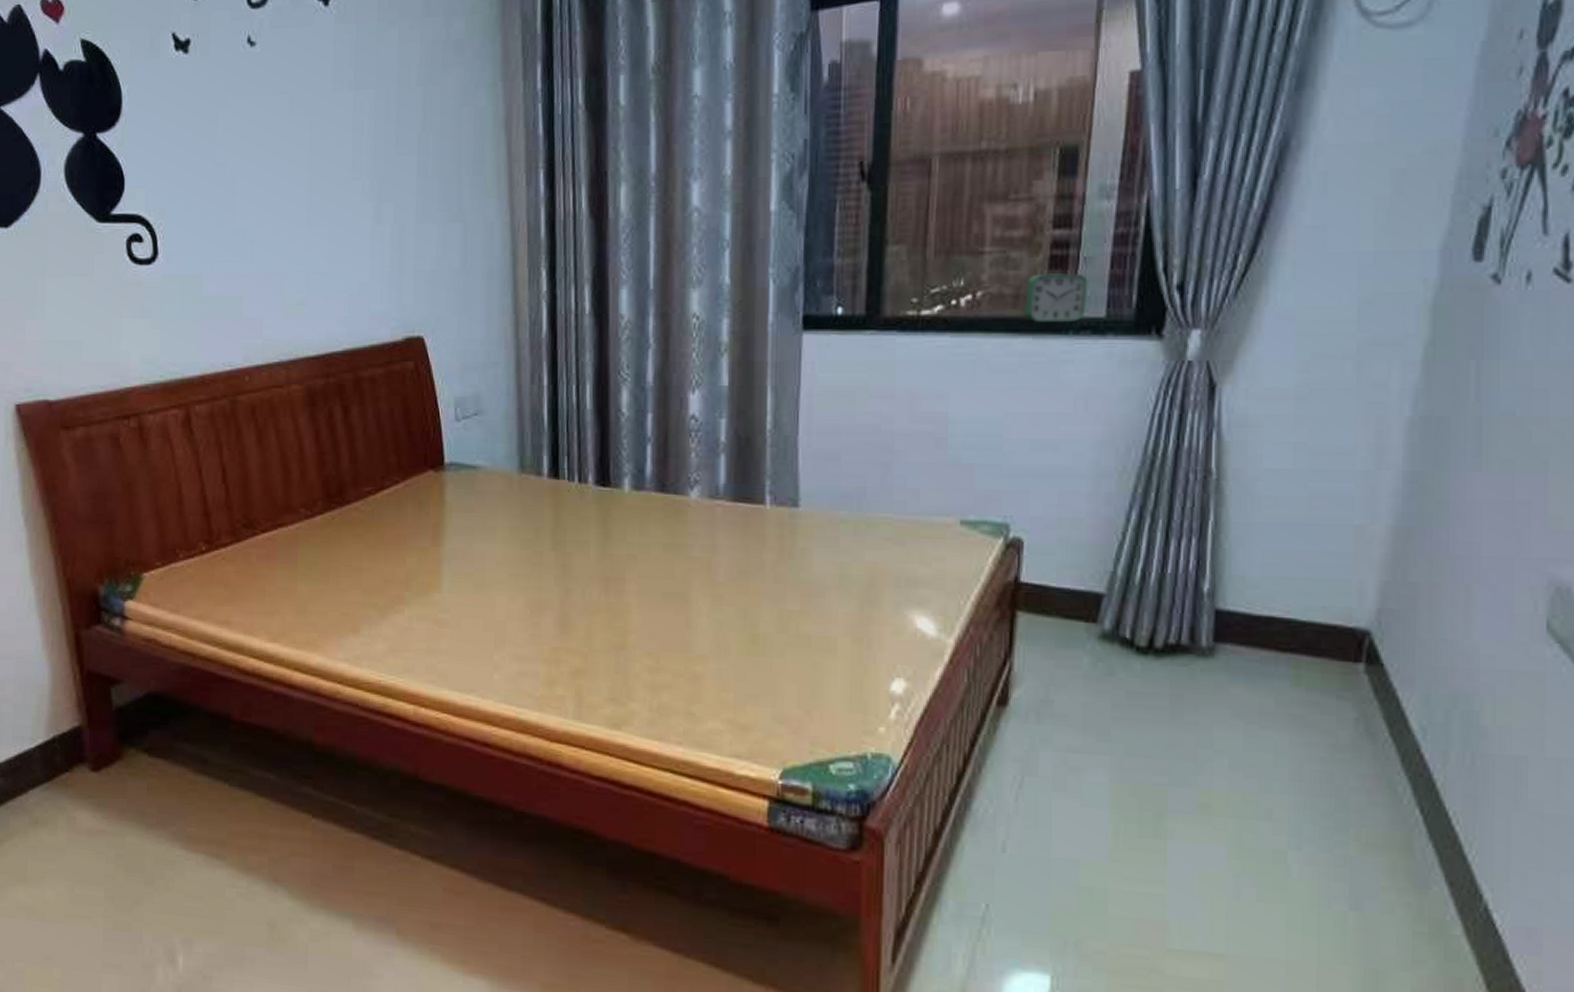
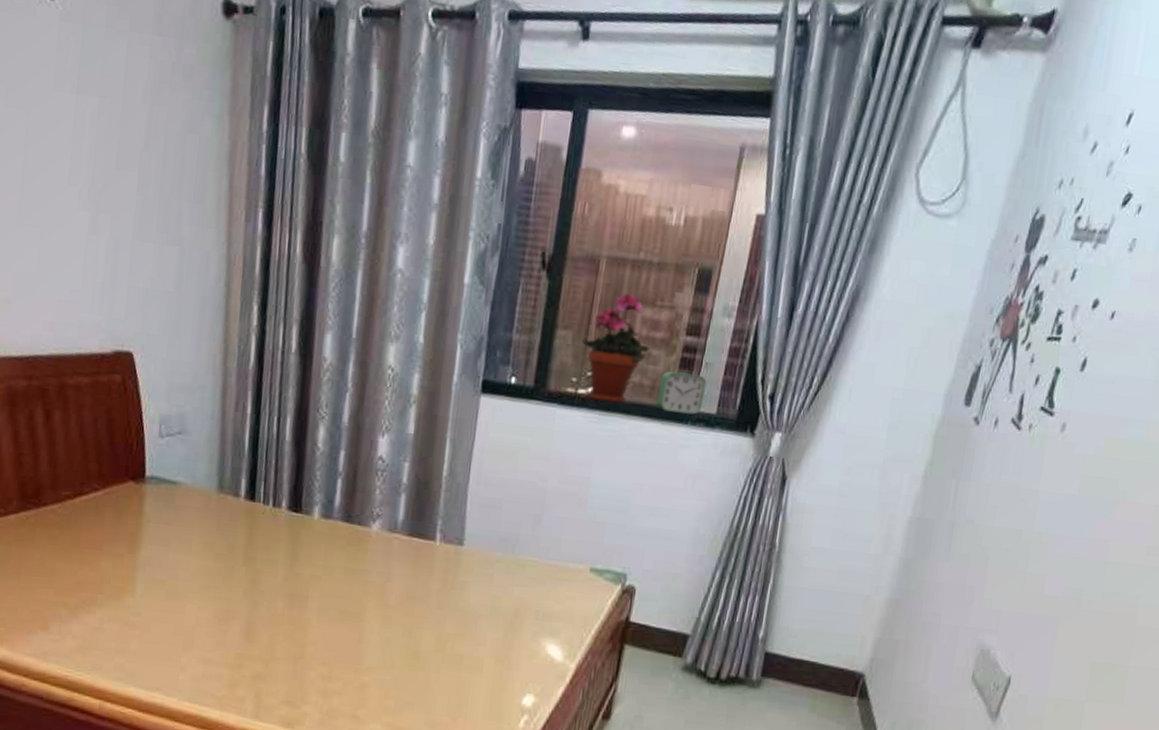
potted plant: none [920,190,1006,321] -> present [582,293,649,404]

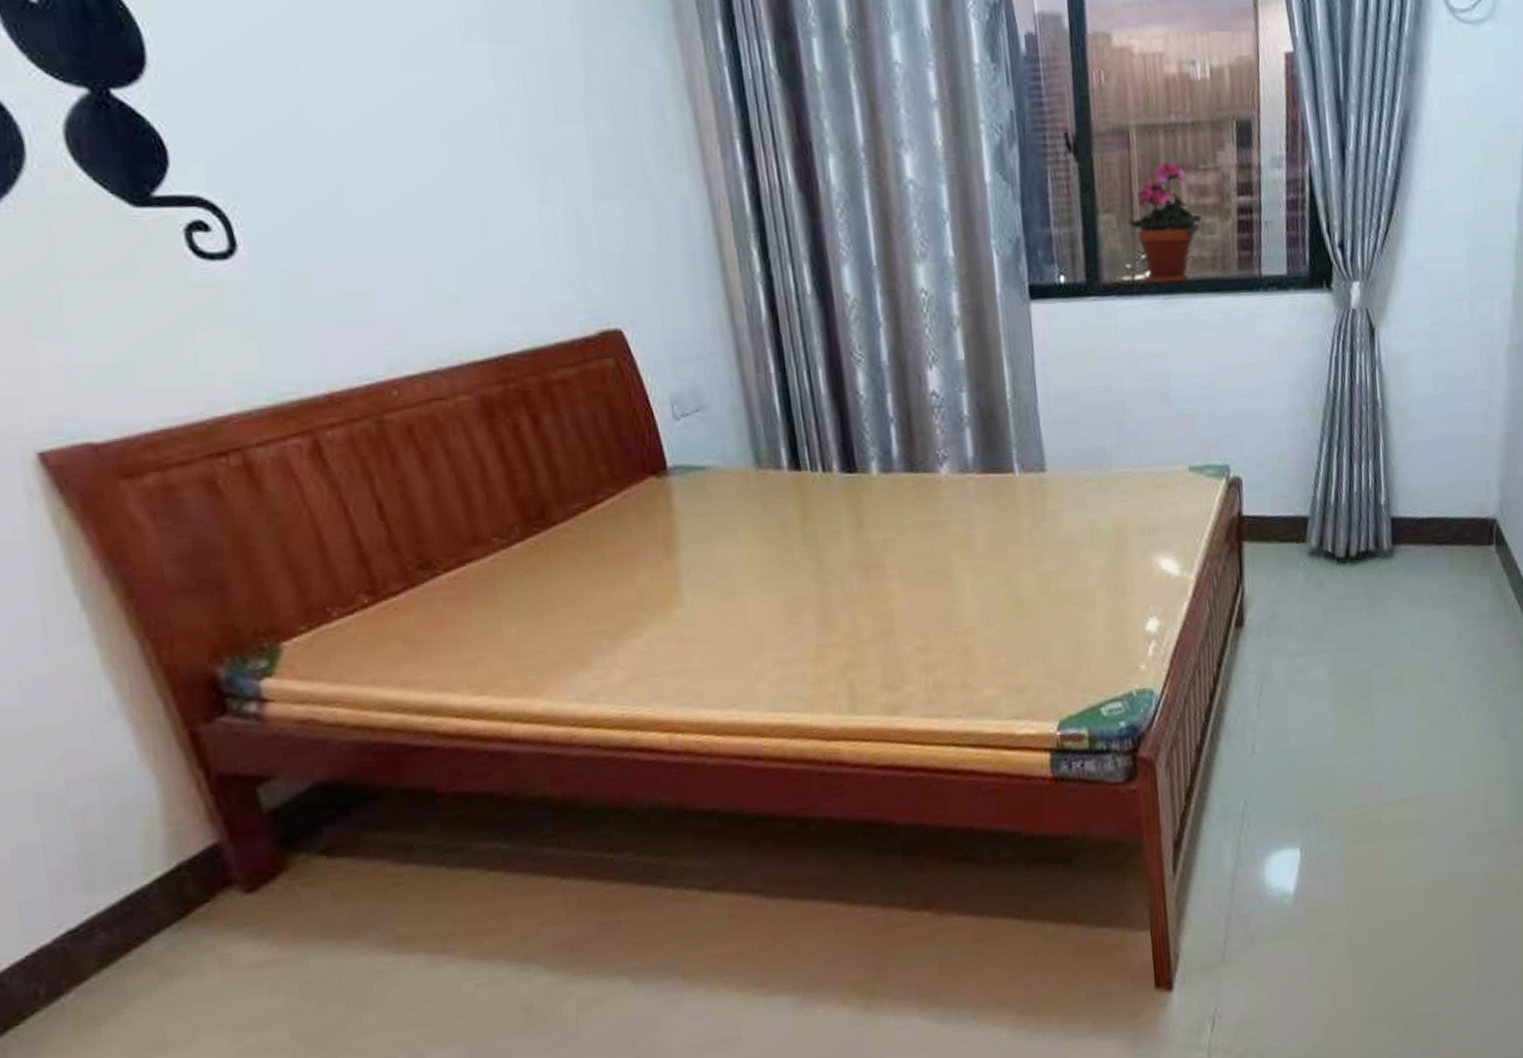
alarm clock: present [656,371,707,415] -> none [1220,236,1271,282]

